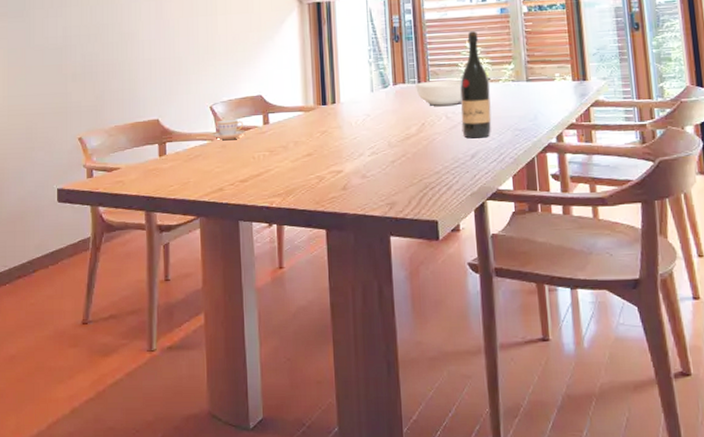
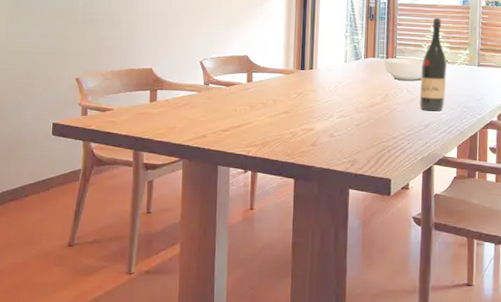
teacup: present [211,119,246,141] -> none [199,74,231,94]

